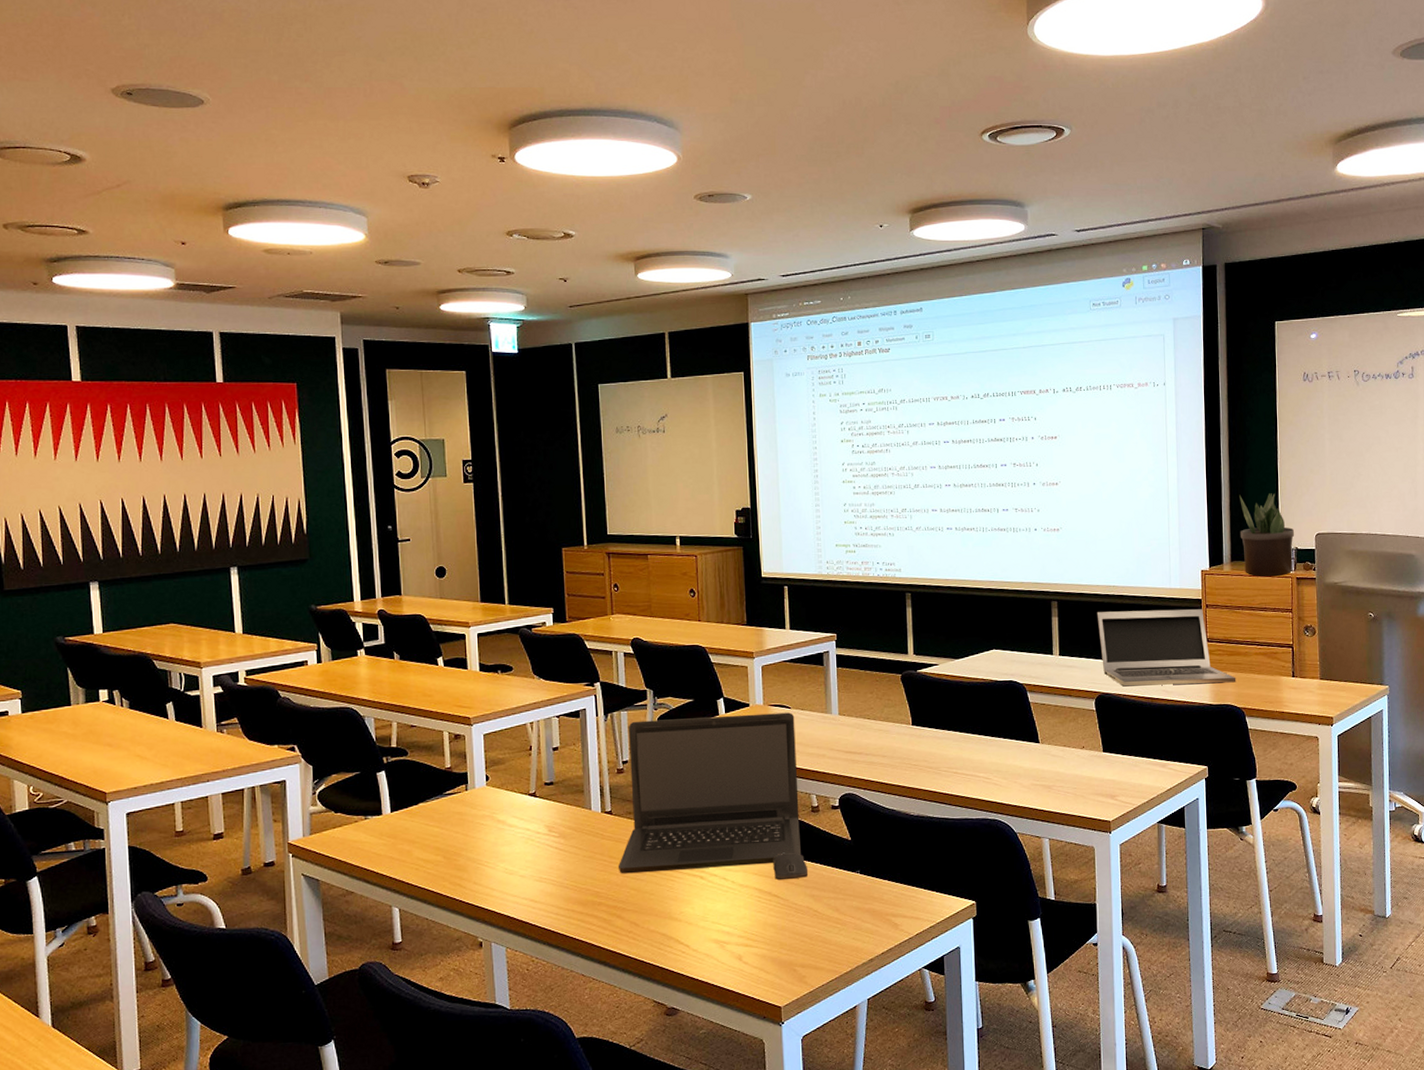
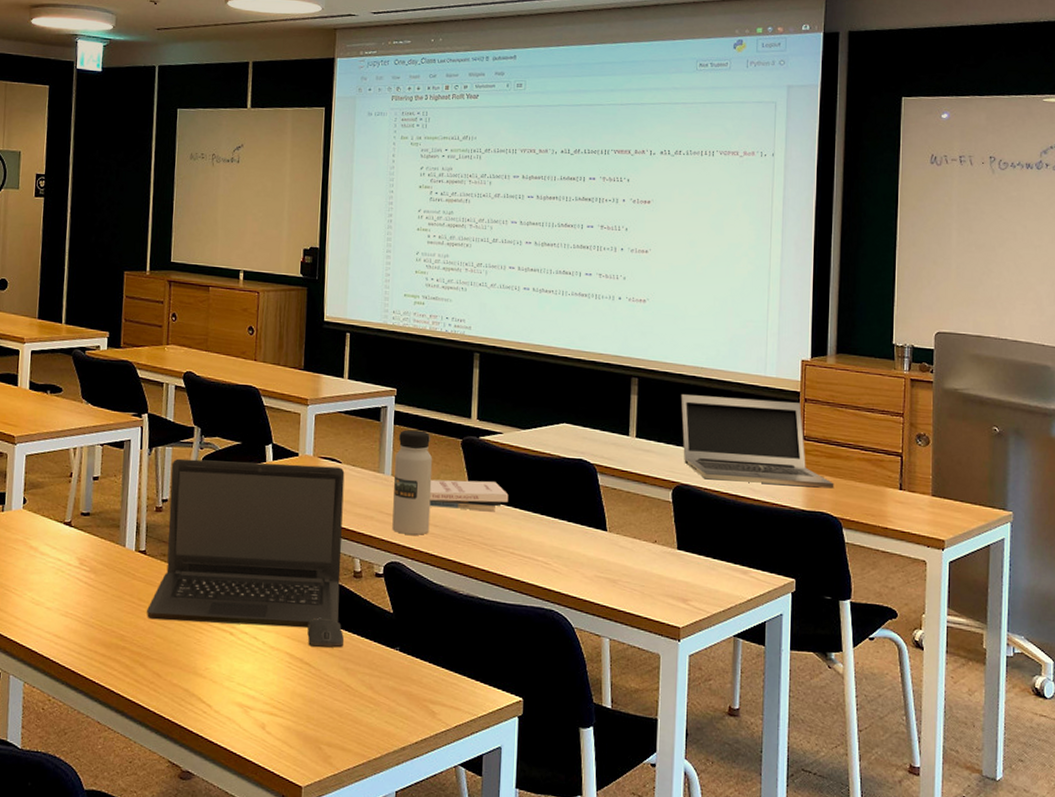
water bottle: none [840,670,878,767] -> present [392,429,433,535]
books: none [875,710,949,739] -> present [429,479,509,511]
planter: present [1239,493,1295,577] -> none [848,281,912,376]

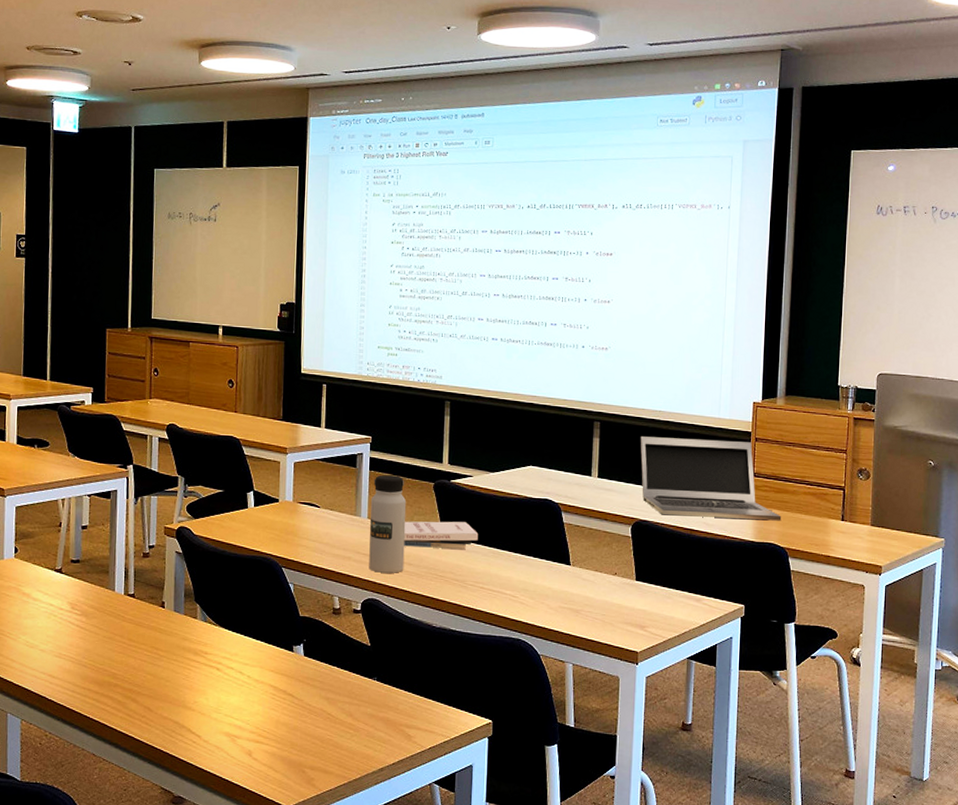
laptop: present [147,458,345,628] -> none [137,507,323,662]
computer mouse: present [307,618,344,648] -> none [290,653,324,680]

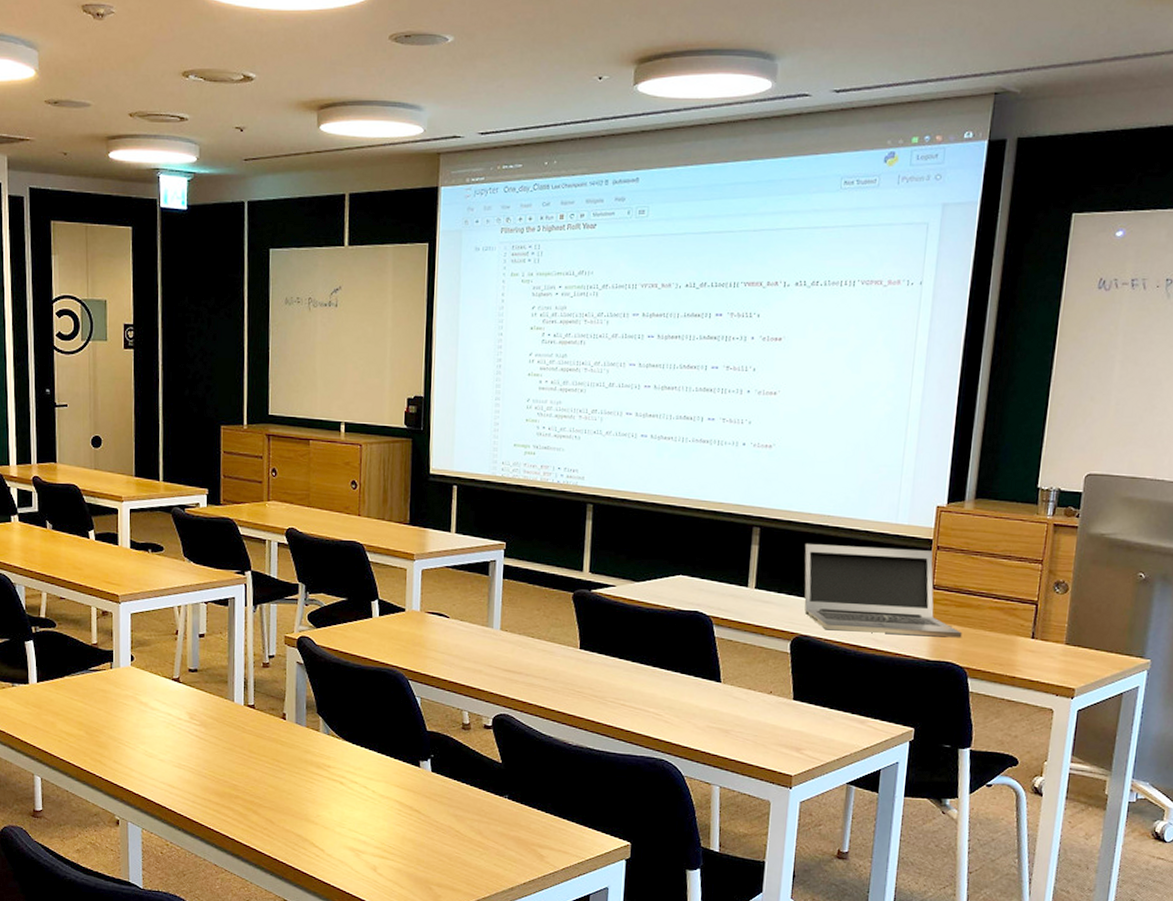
water bottle: present [369,475,407,573] -> none [501,584,543,688]
books: present [404,521,479,549] -> none [539,633,621,664]

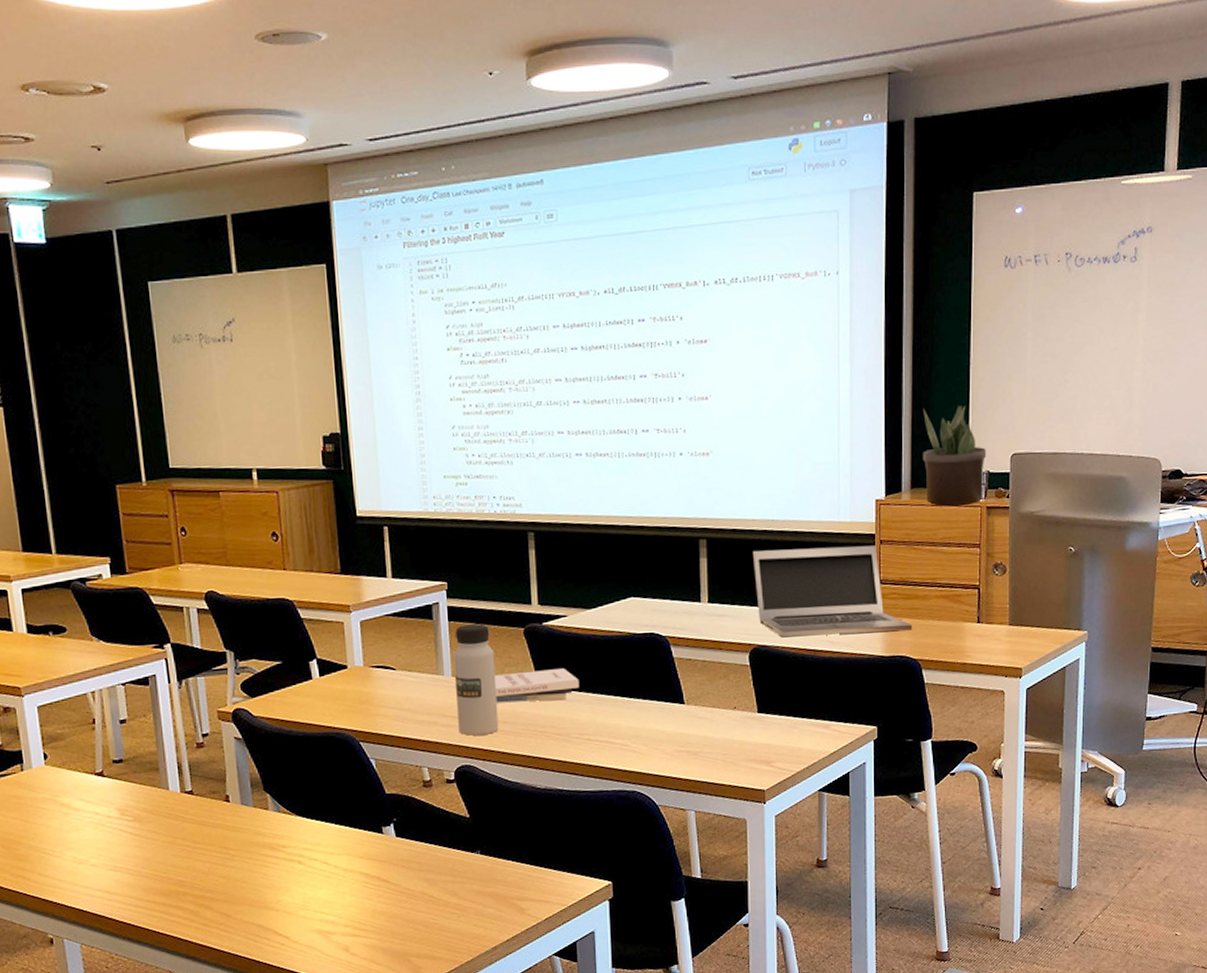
water bottle: none [501,584,543,688] -> present [453,624,499,736]
books: none [539,633,621,664] -> present [495,668,580,703]
planter: none [990,421,1060,521] -> present [922,406,987,507]

